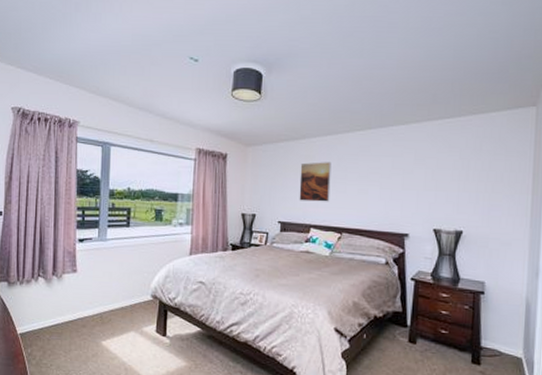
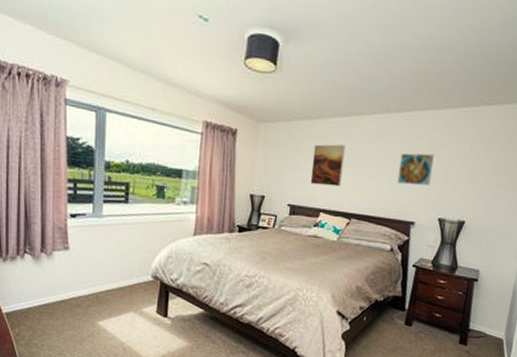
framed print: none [386,165,422,197] -> present [397,153,434,186]

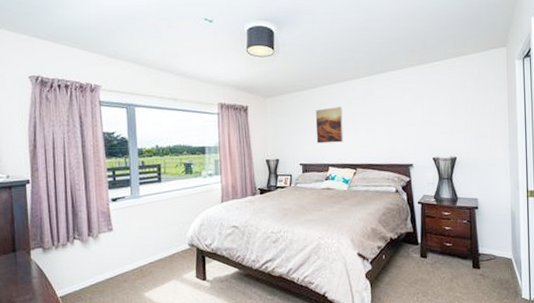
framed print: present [397,153,434,186] -> none [390,103,420,133]

